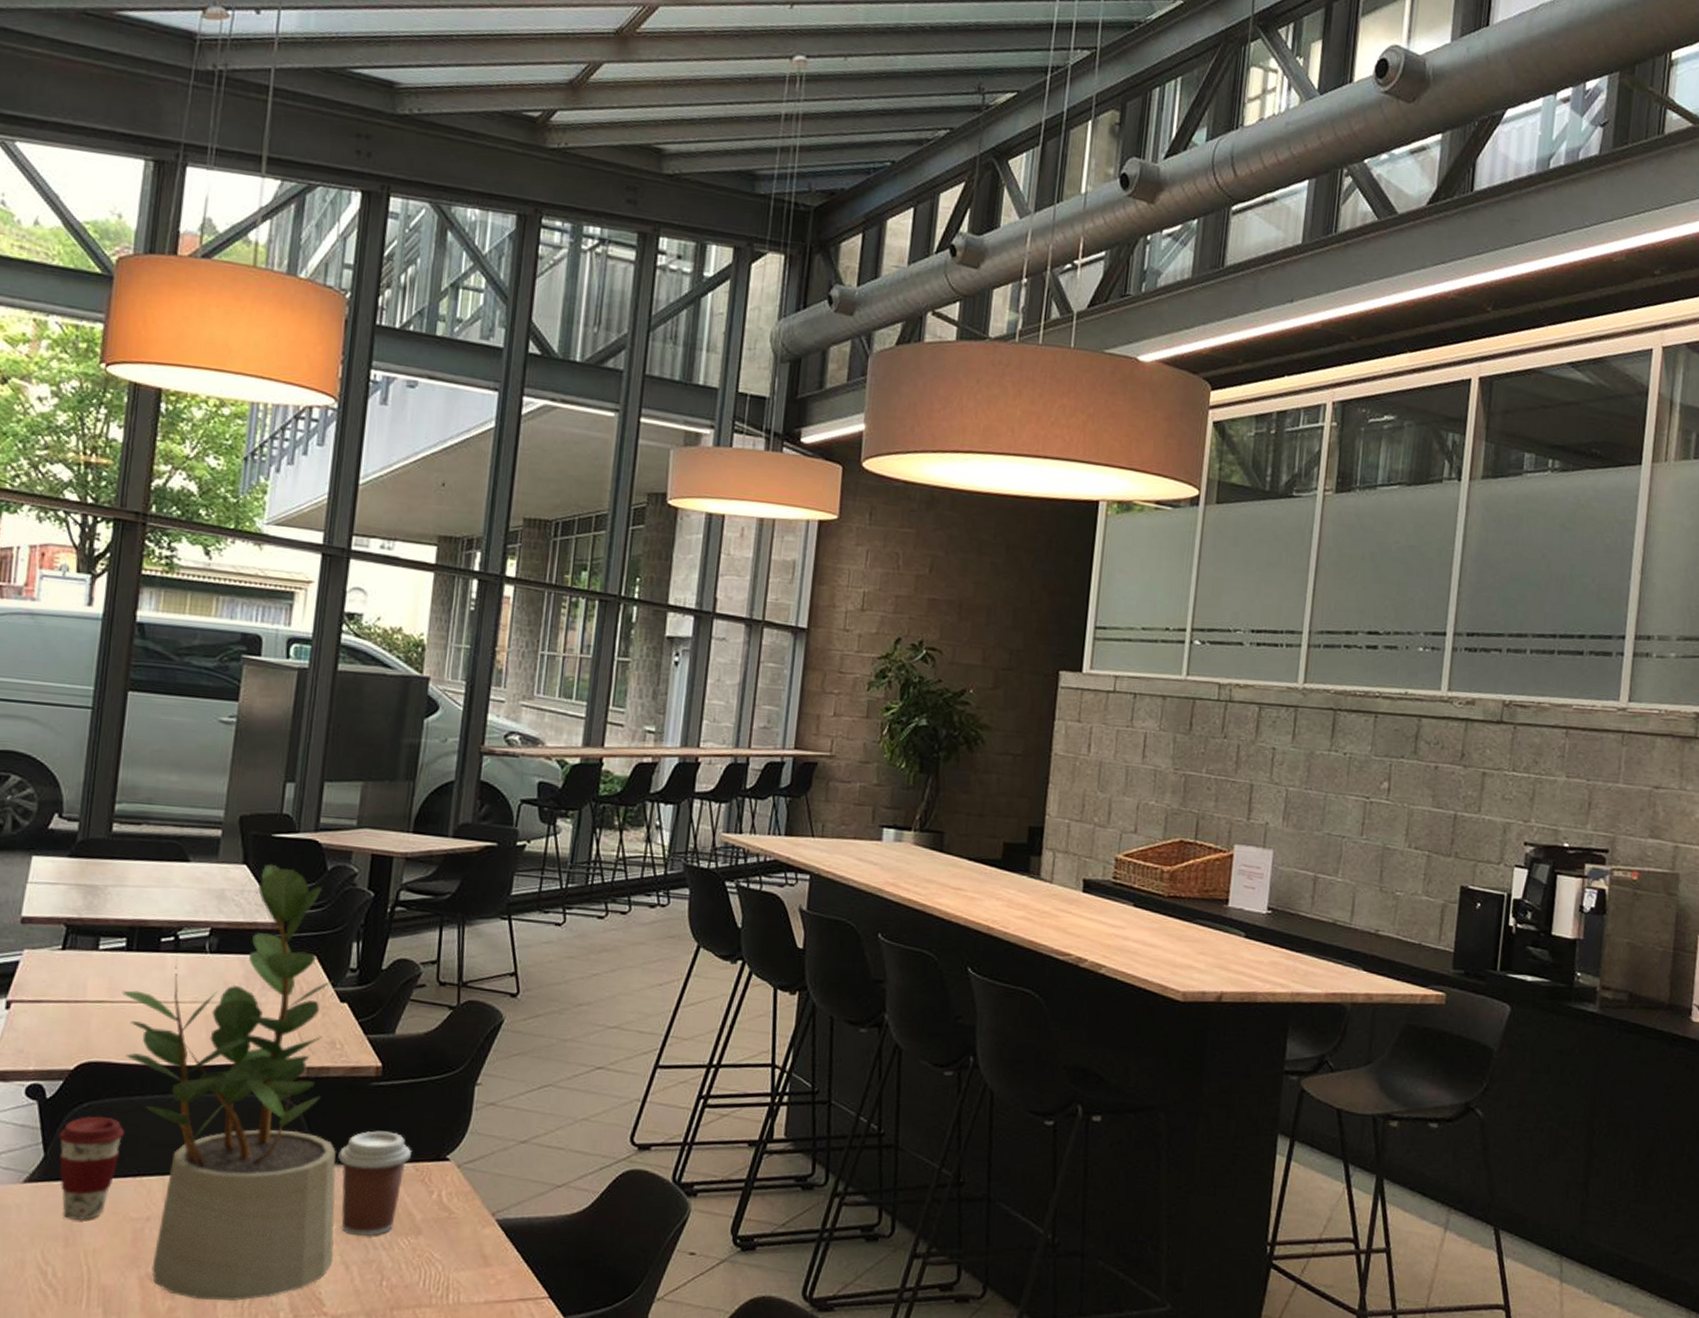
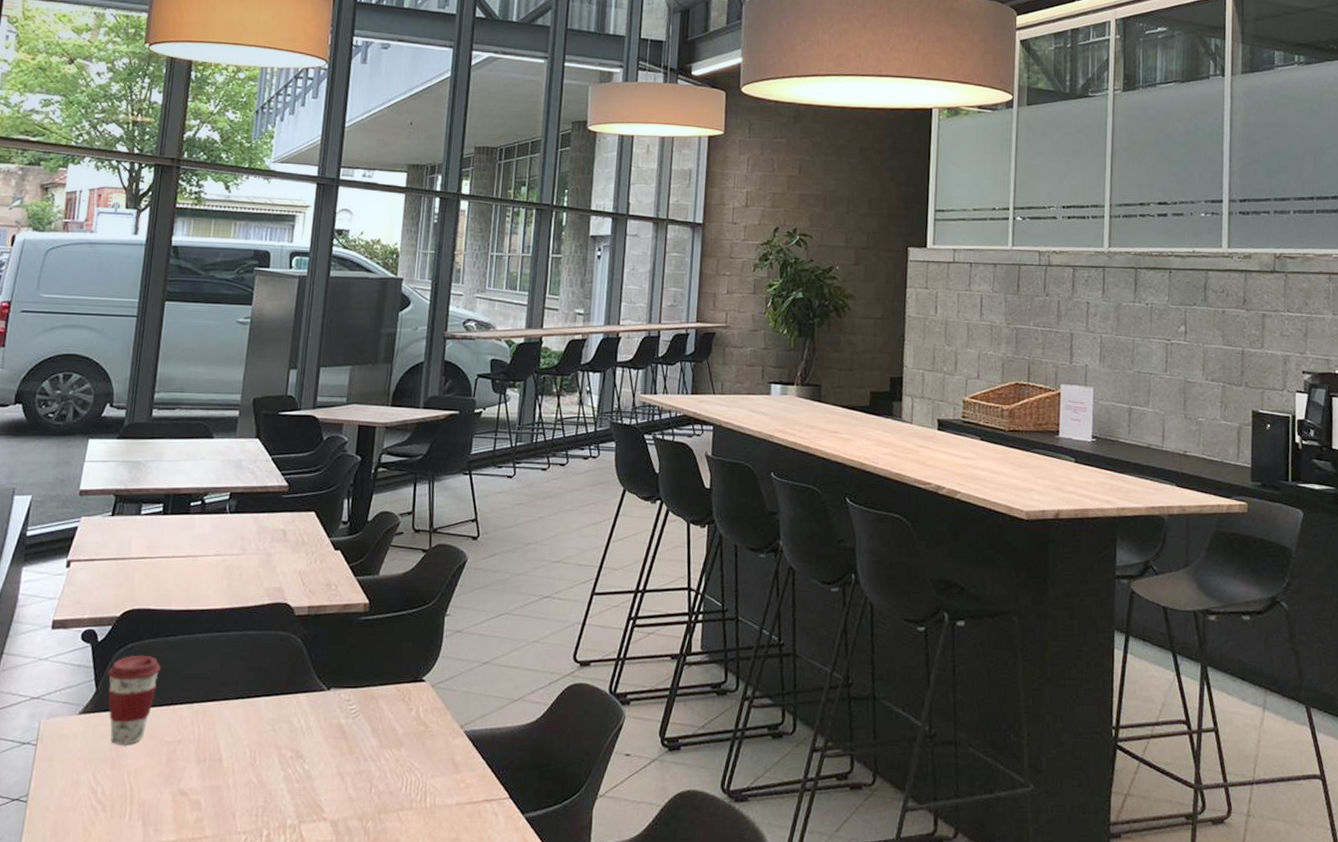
potted plant: present [122,863,336,1302] -> none [159,437,332,811]
coffee cup: present [338,1131,413,1237] -> none [334,658,395,750]

